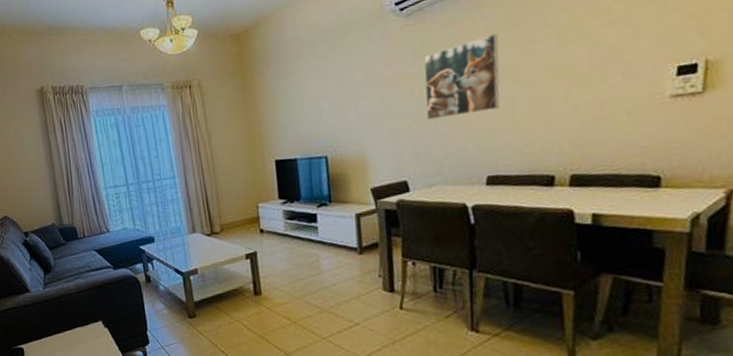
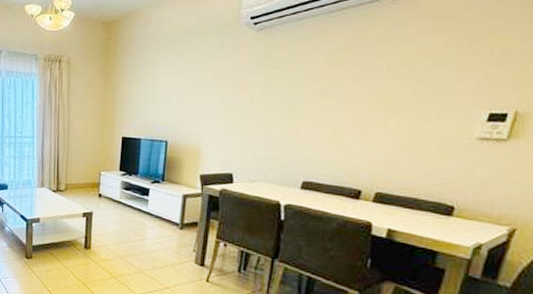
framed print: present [424,34,500,120] -> none [260,59,335,125]

